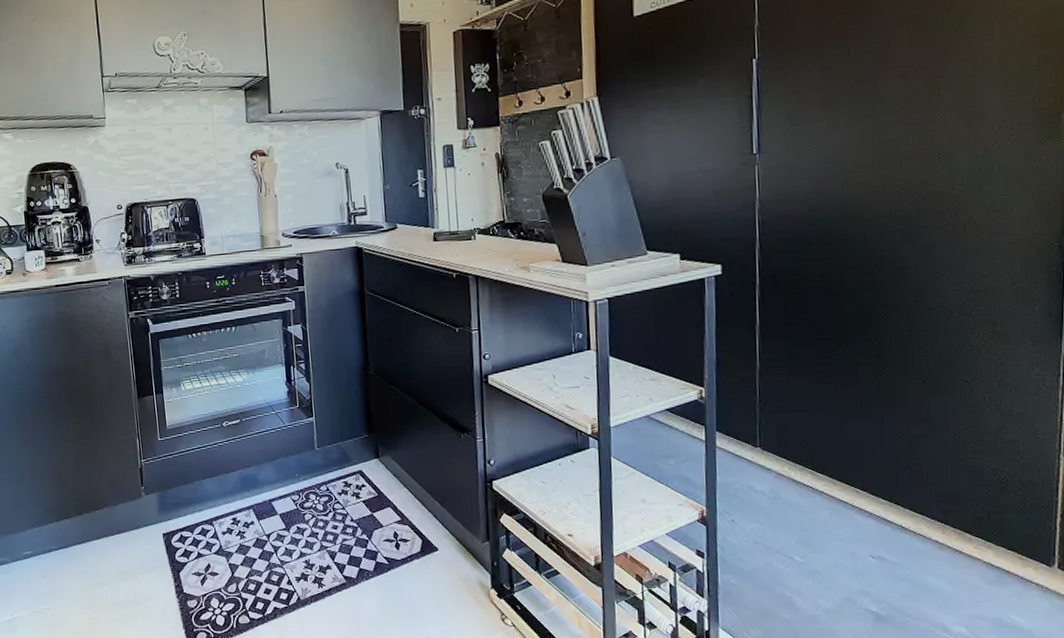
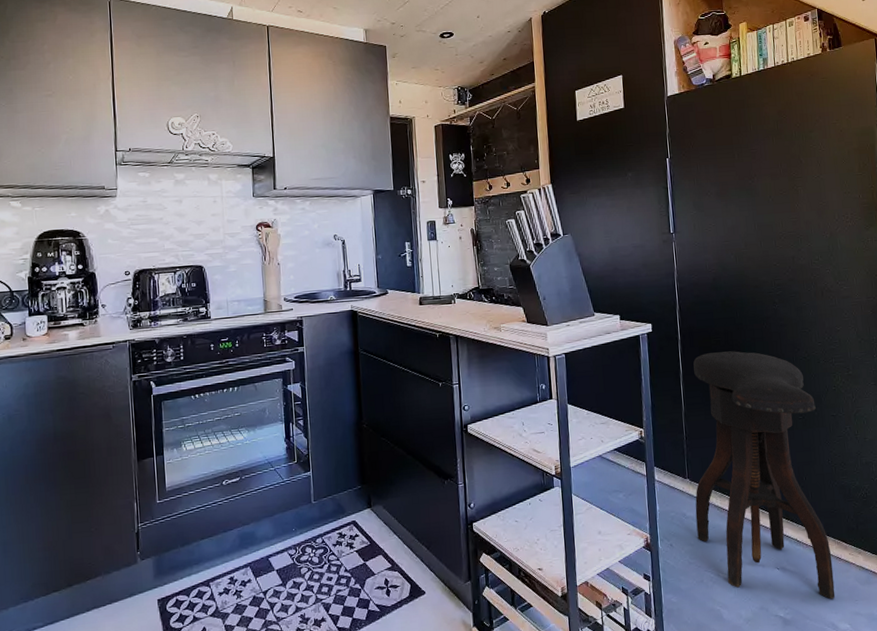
stool: none [766,299,950,598] -> present [693,351,836,600]

